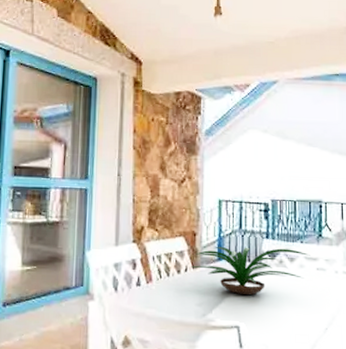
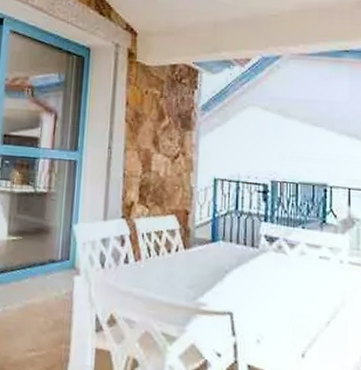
plant: present [190,247,310,295] -> none [182,227,313,280]

